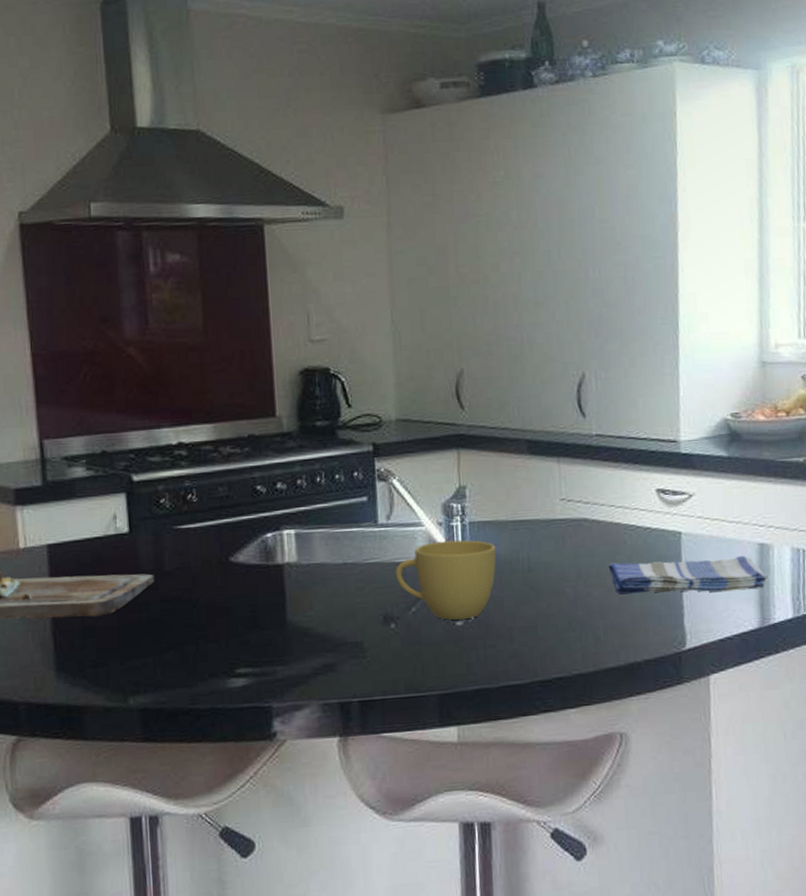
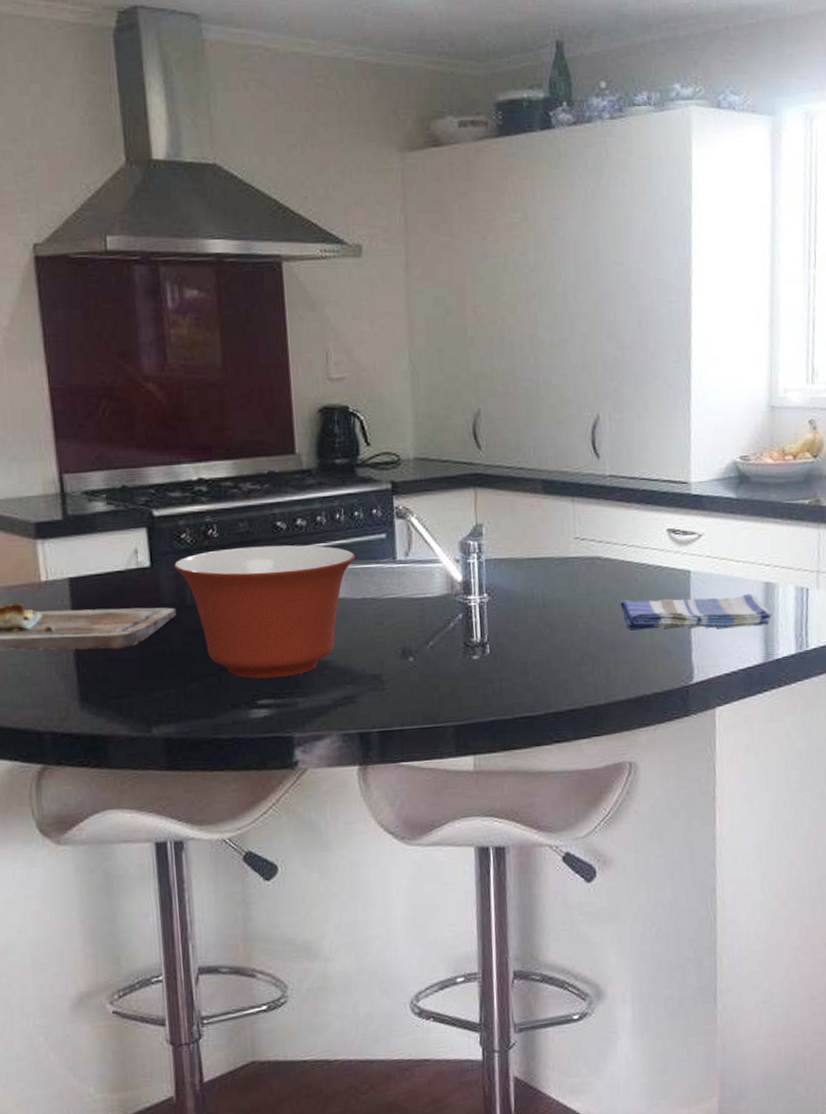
mixing bowl: none [152,509,337,647] -> present [173,545,356,679]
cup: present [395,540,497,620] -> none [413,576,512,654]

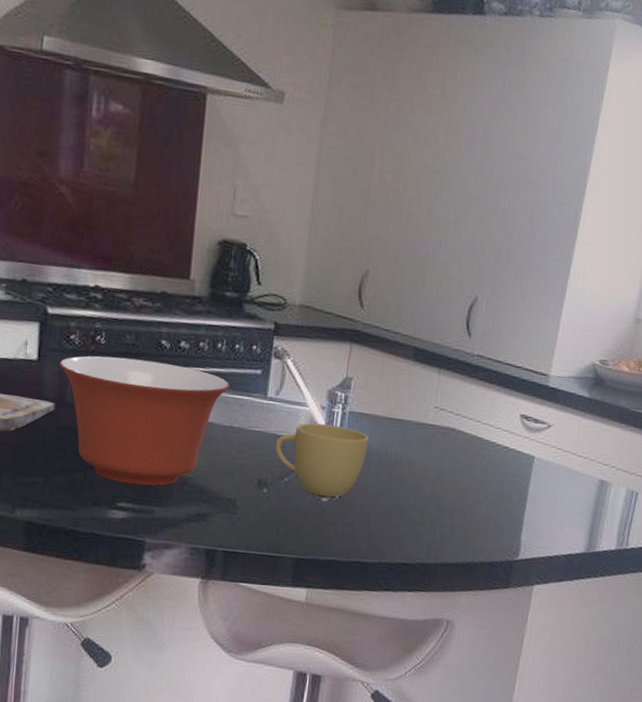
cup: none [413,576,512,654] -> present [274,423,369,497]
dish towel: present [620,593,773,630] -> none [465,473,602,520]

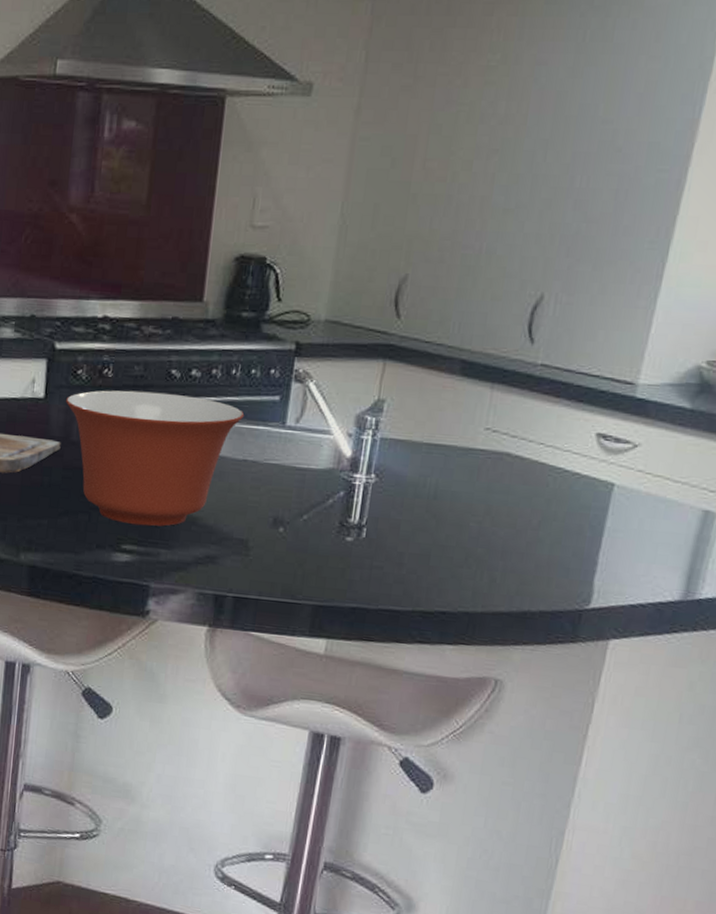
cup: present [274,423,369,497] -> none [293,452,404,536]

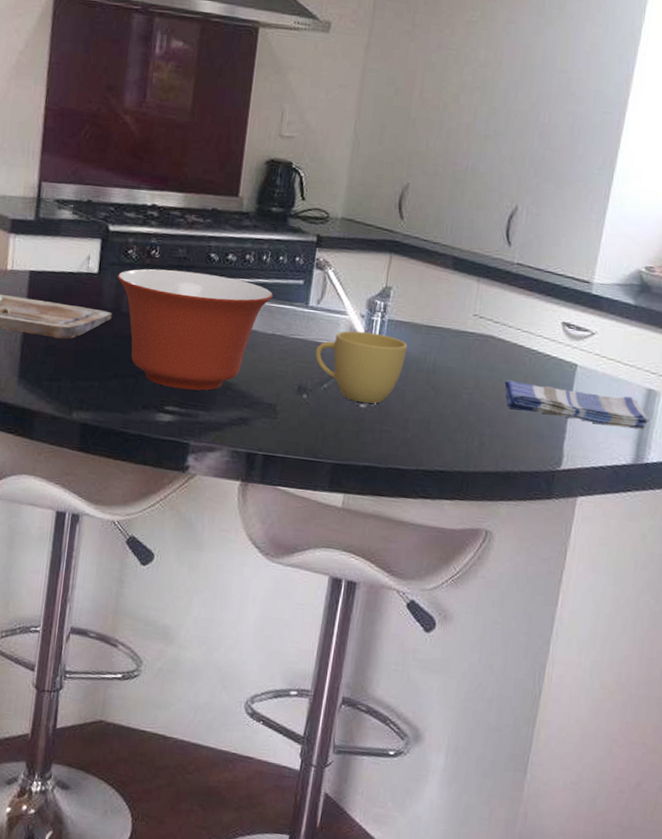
cup: none [293,452,404,536] -> present [315,331,408,404]
dish towel: none [522,505,705,560] -> present [505,380,650,430]

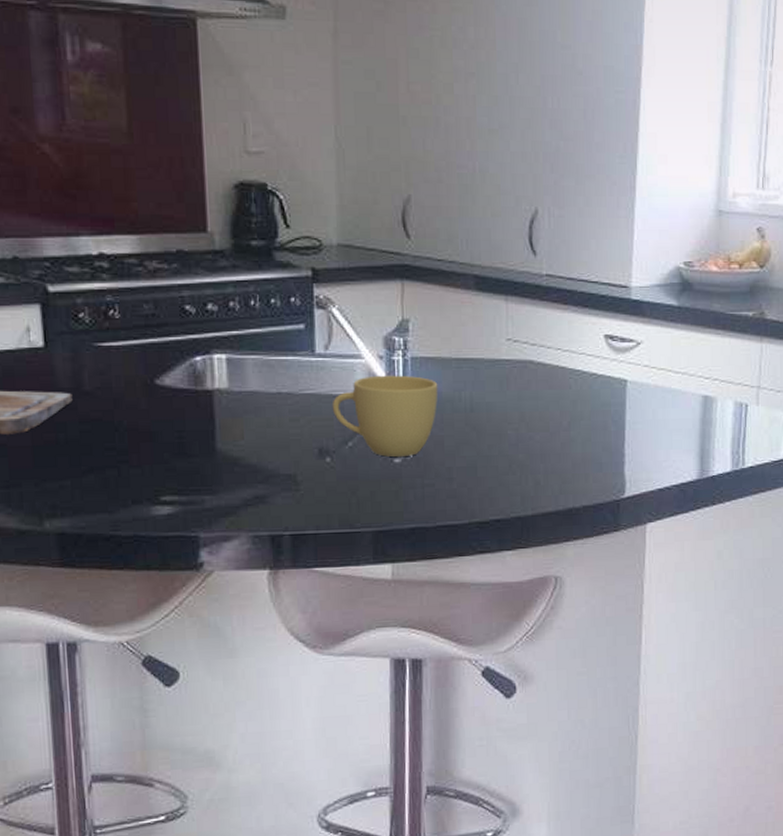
mixing bowl: present [117,269,274,391] -> none [69,330,271,473]
dish towel: present [505,380,650,430] -> none [552,407,710,442]

